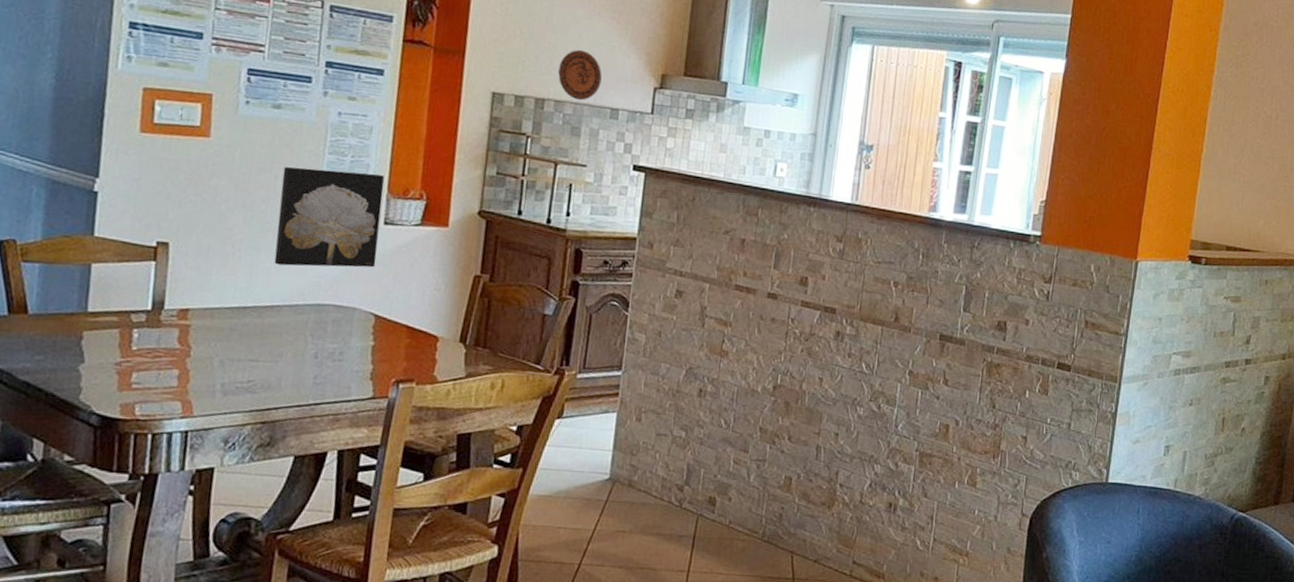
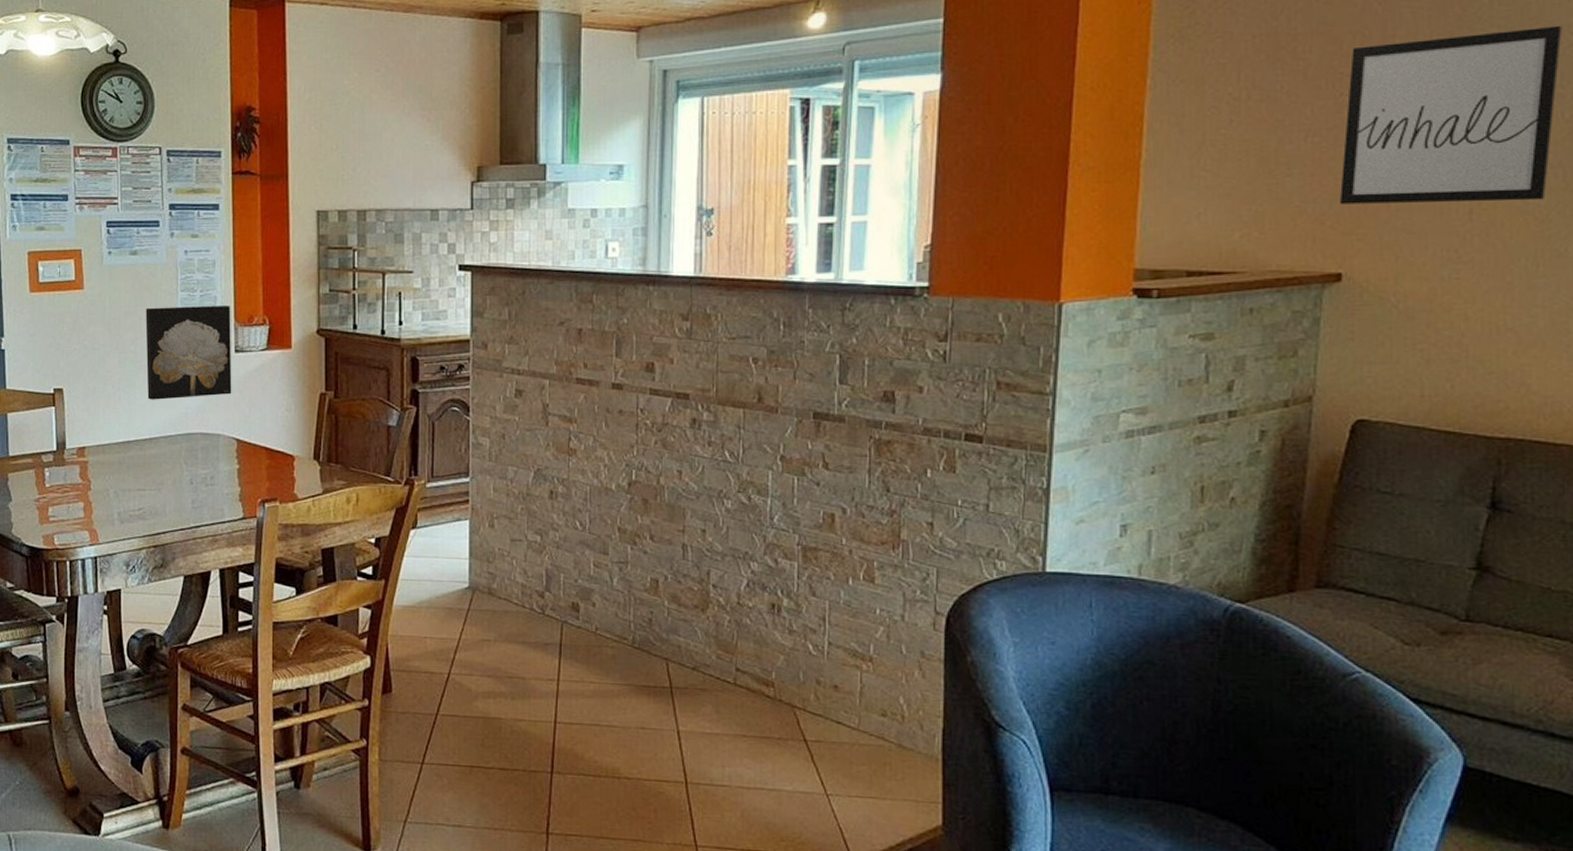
decorative plate: present [558,49,602,101] -> none [376,154,418,207]

